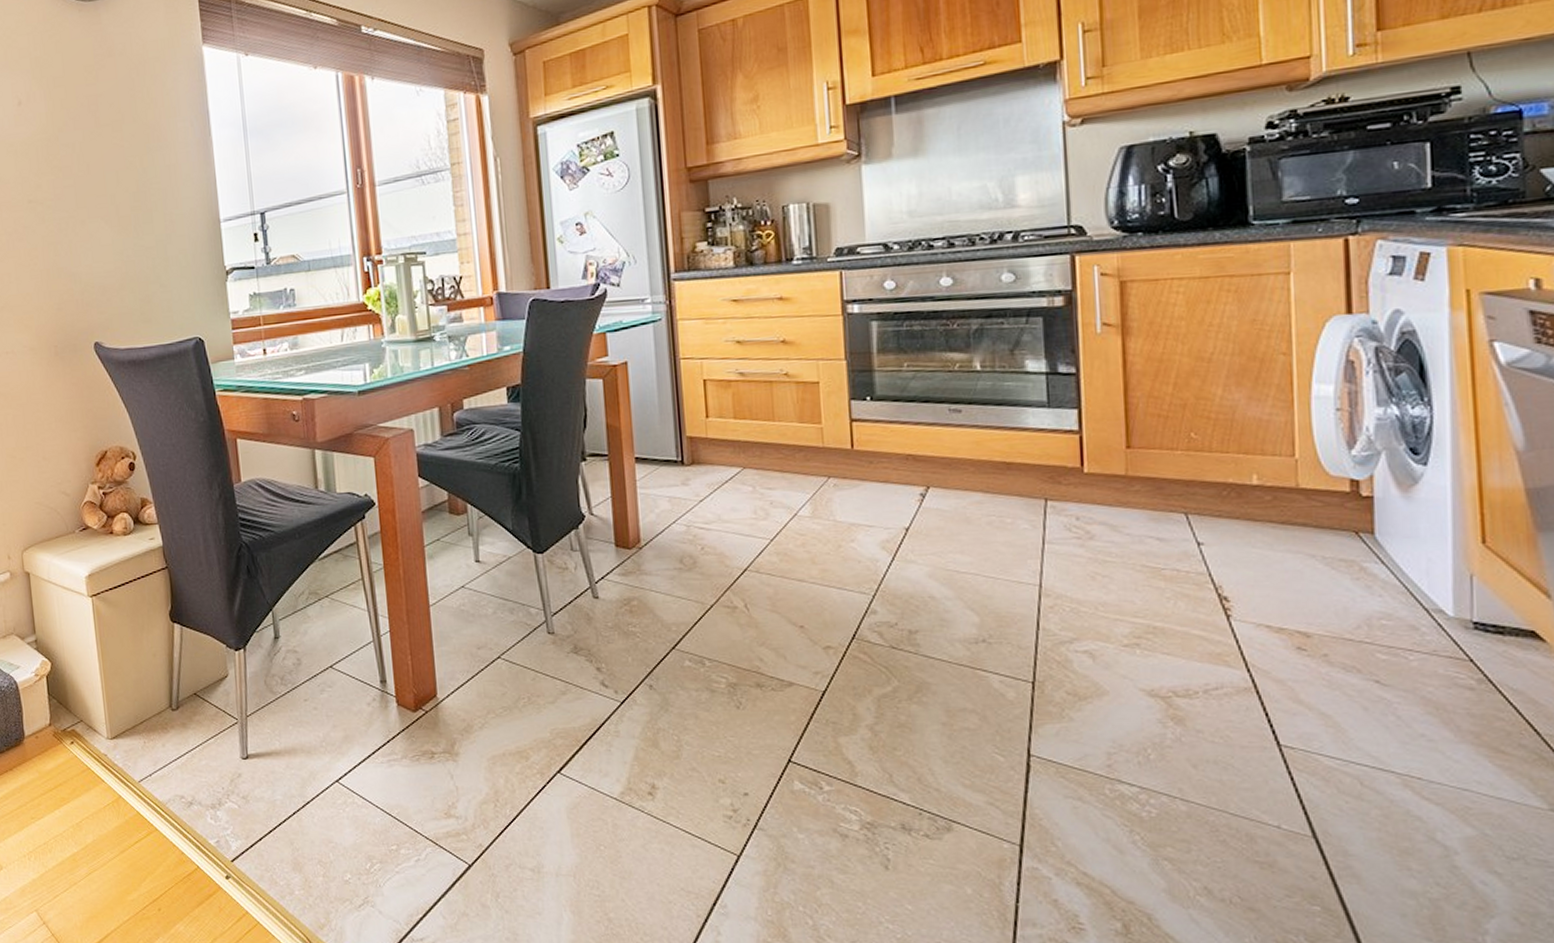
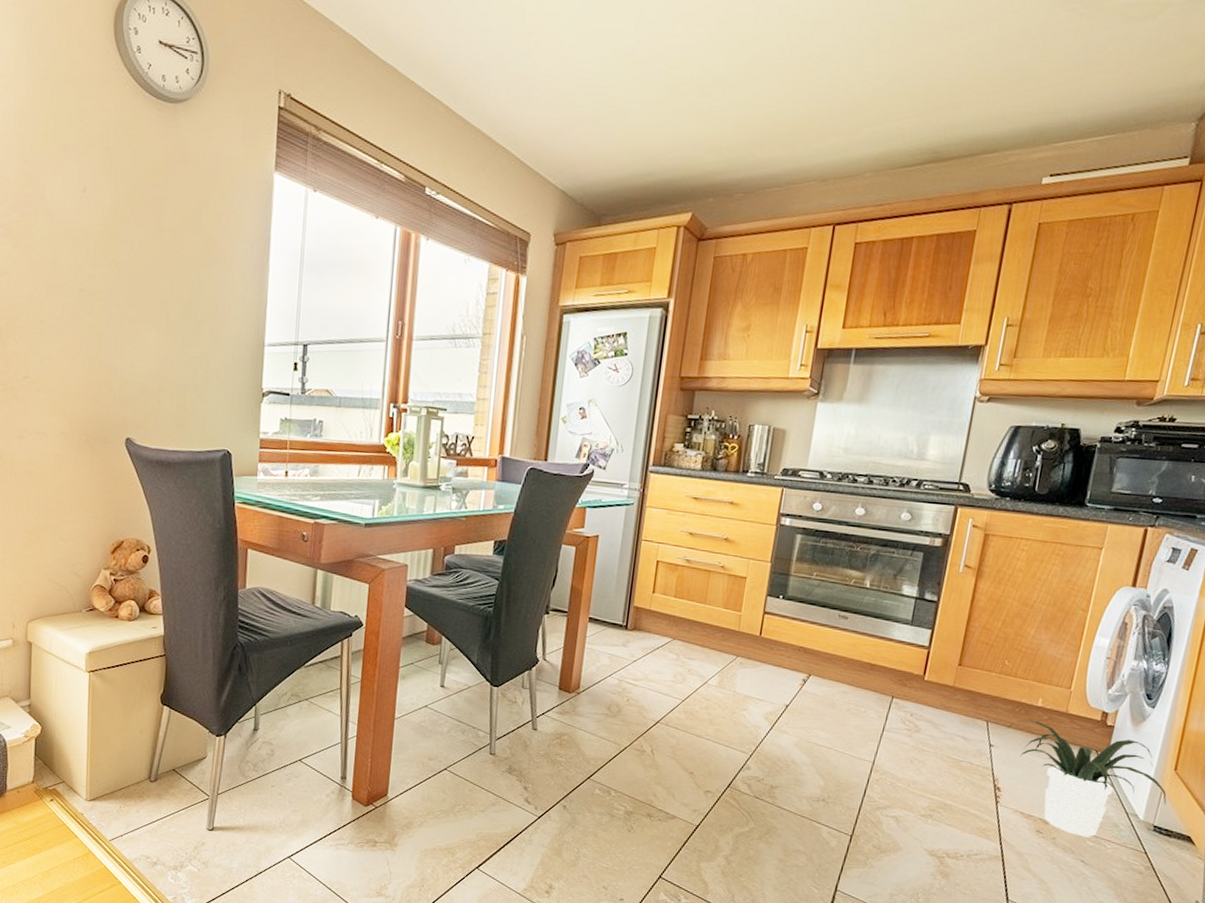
potted plant: none [1217,503,1484,649] -> present [1007,719,1167,837]

